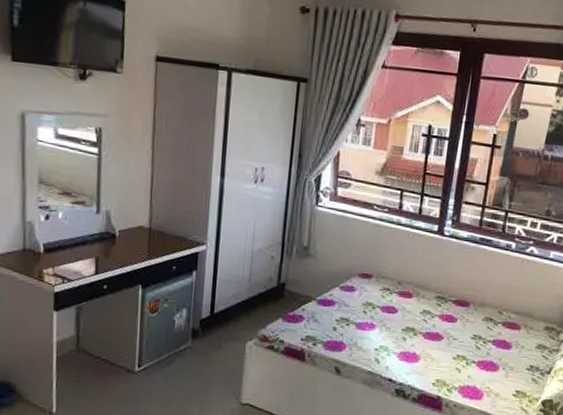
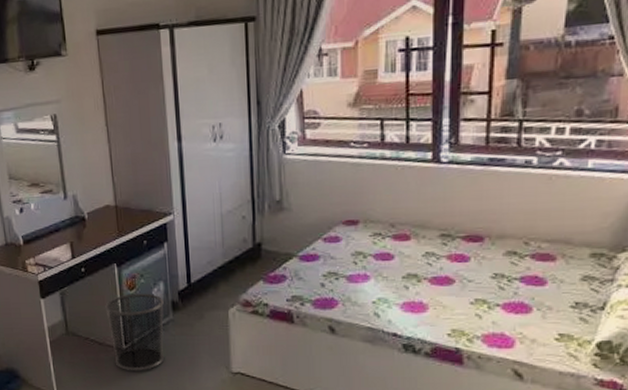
waste bin: none [123,316,185,395] -> present [105,293,165,371]

